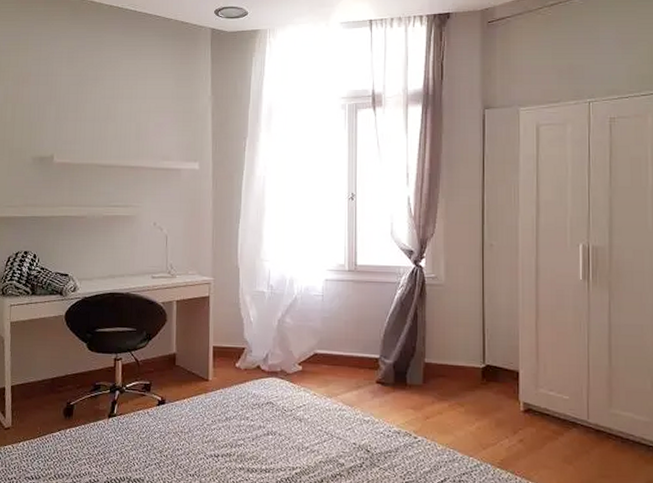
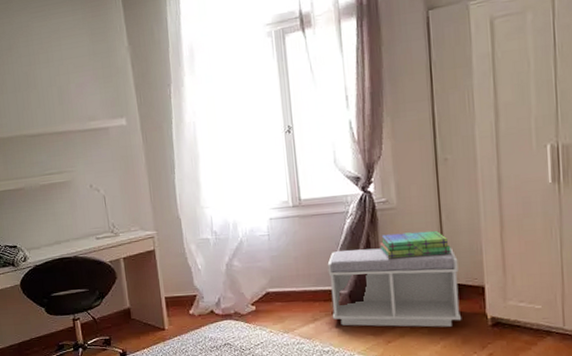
bench: none [375,319,497,408] -> present [327,248,462,328]
stack of books: none [427,309,491,335] -> present [380,230,451,258]

